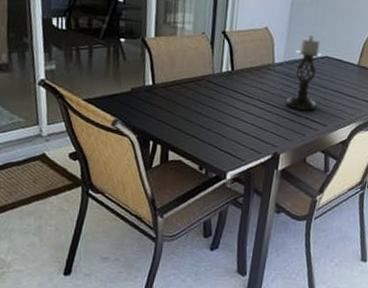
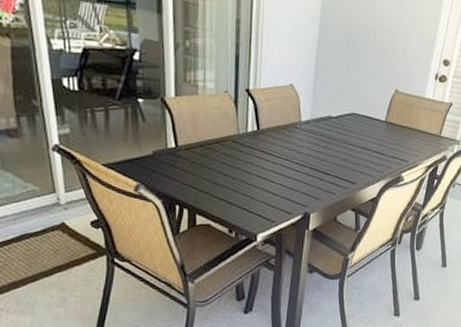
candle holder: present [285,35,322,111] -> none [314,92,349,170]

